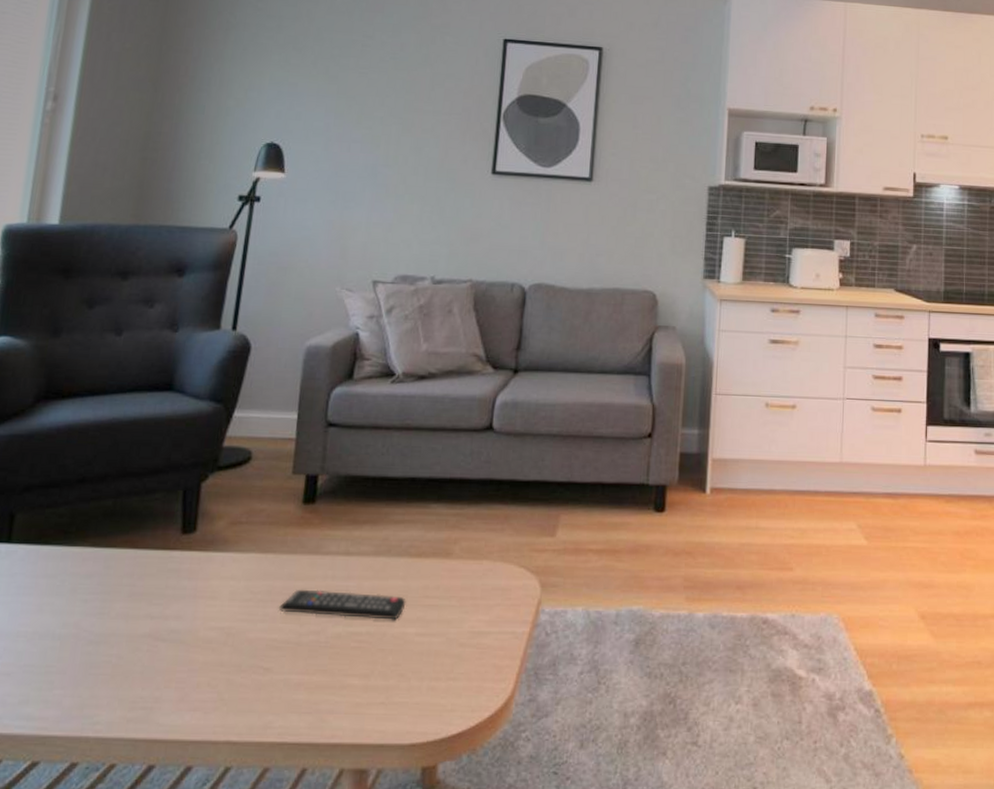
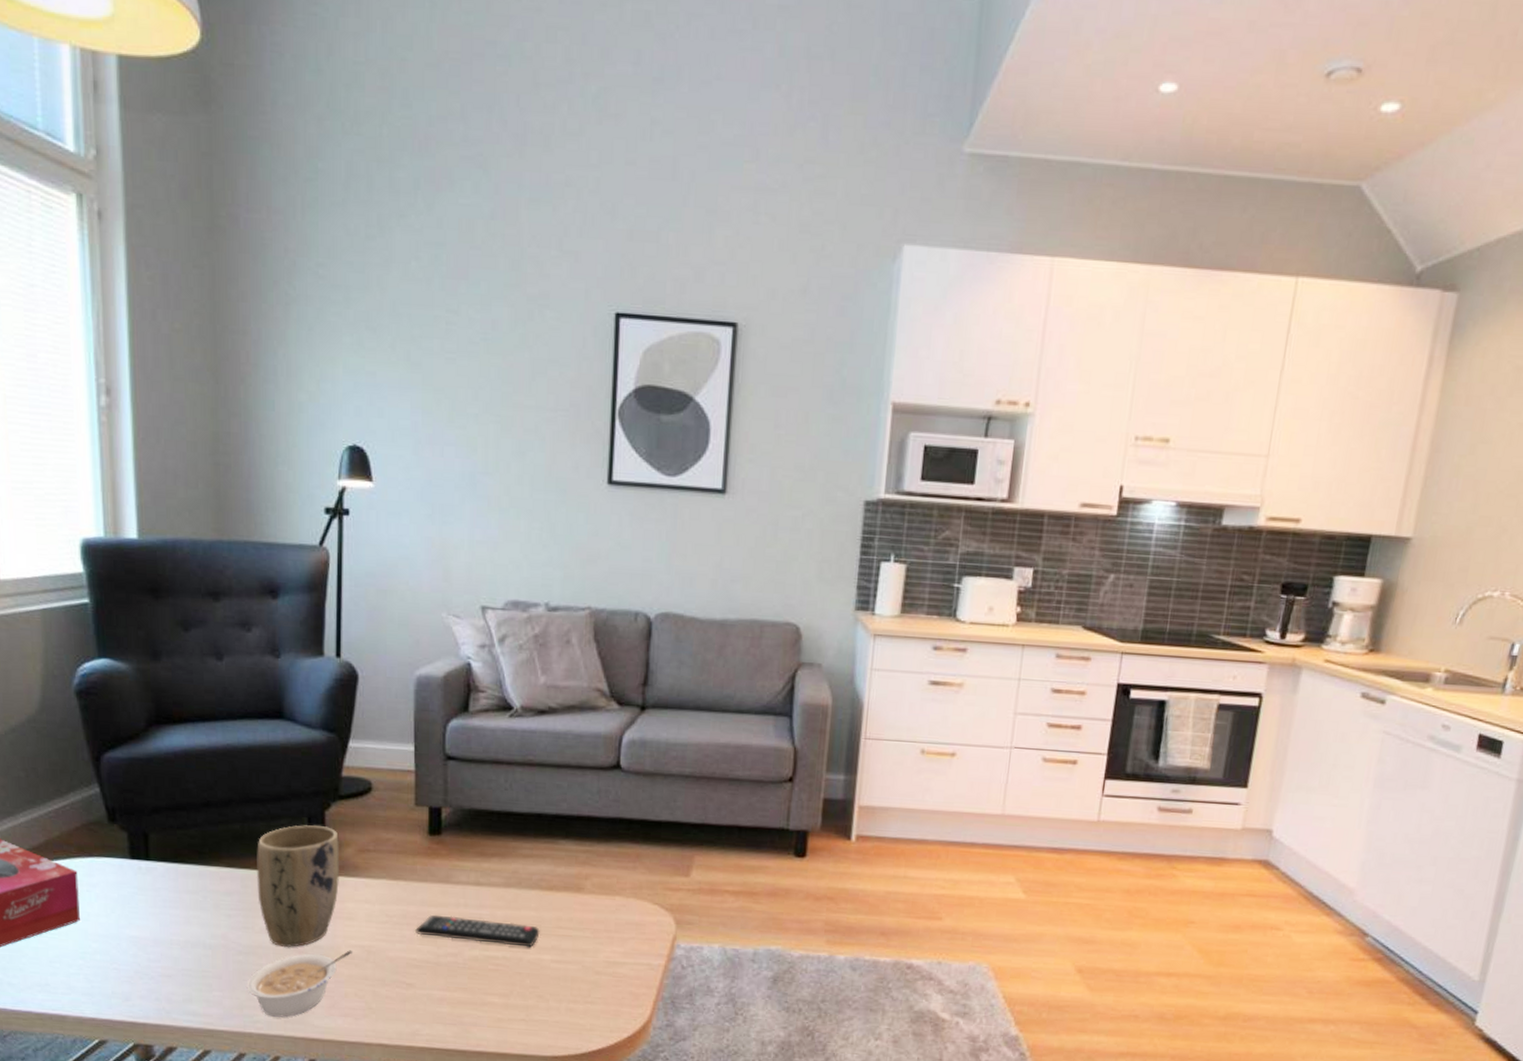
legume: none [91,633,211,716] -> present [246,950,352,1017]
plant pot: none [119,498,213,634] -> present [256,825,340,948]

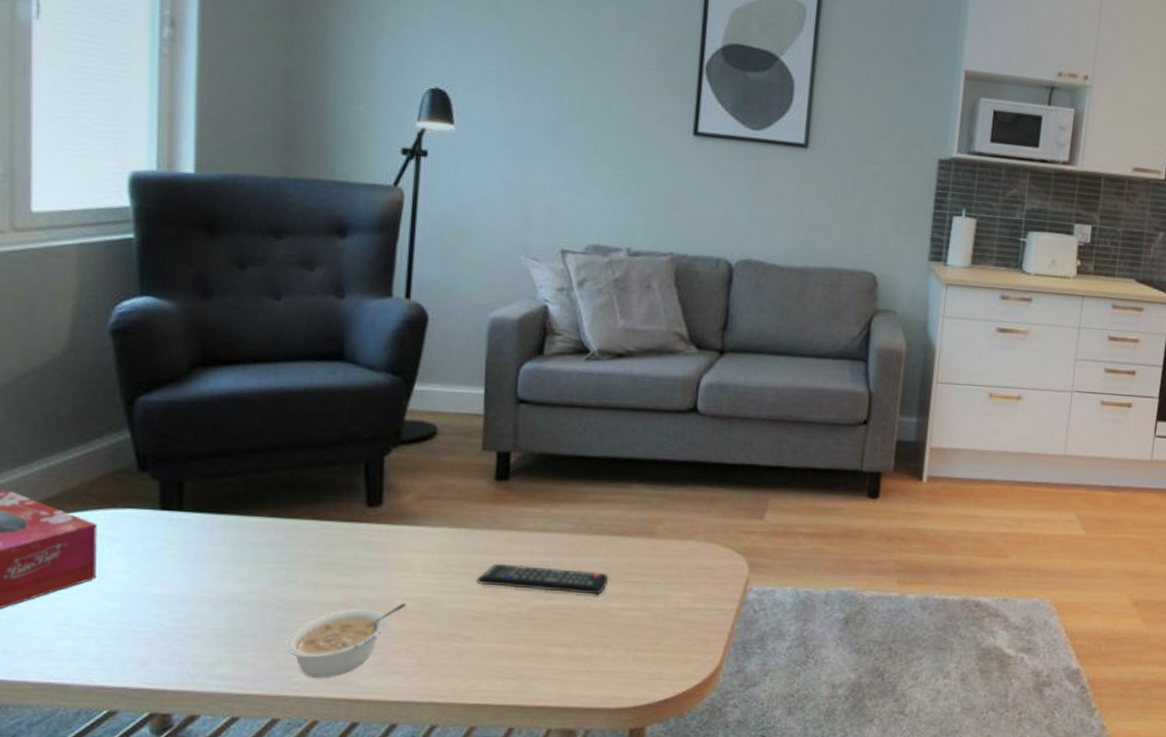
plant pot: present [256,825,340,948] -> none [303,471,399,602]

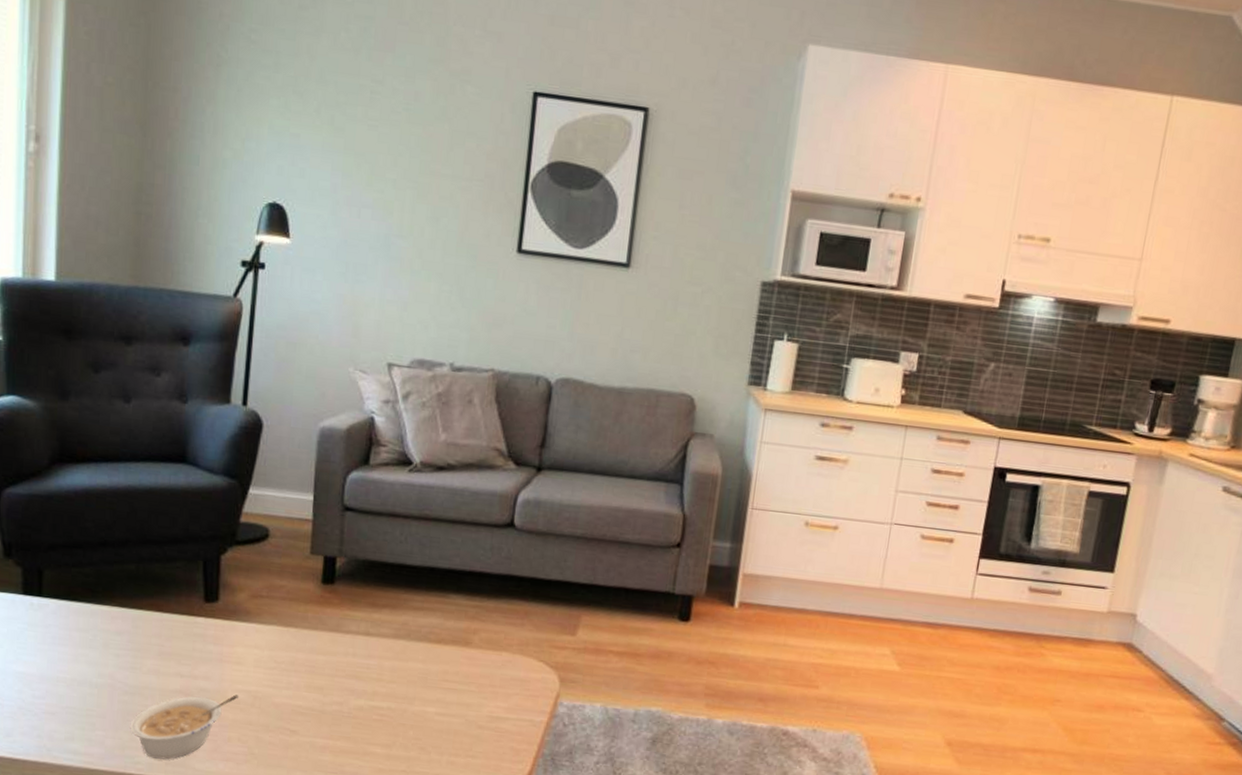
remote control: present [476,563,609,595] -> none [303,662,426,699]

